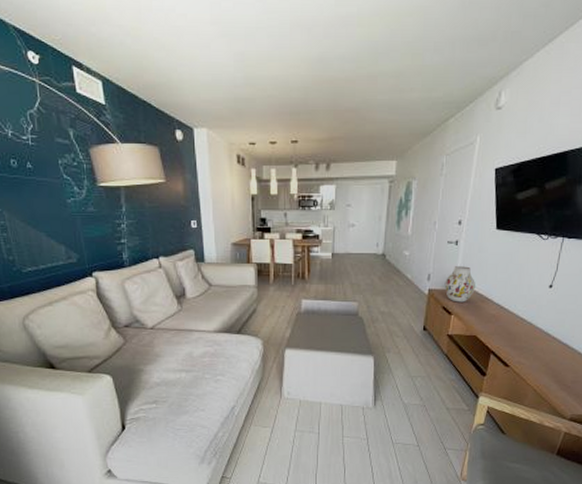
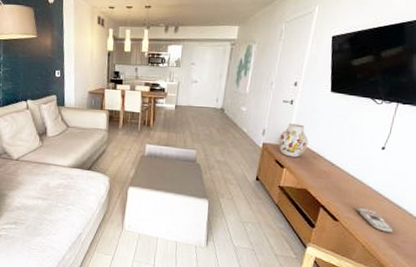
remote control: none [527,350,563,375] -> present [356,207,393,233]

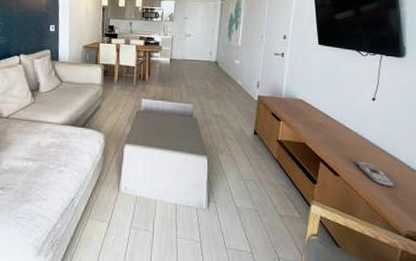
vase: present [278,124,308,157] -> none [273,76,301,110]

